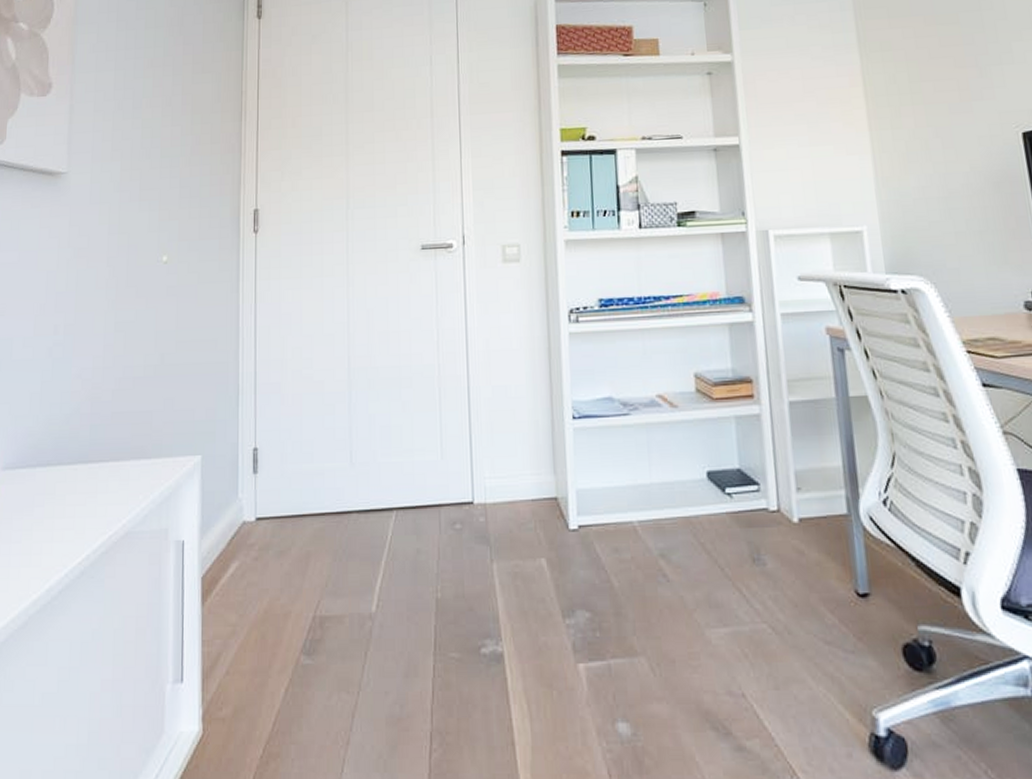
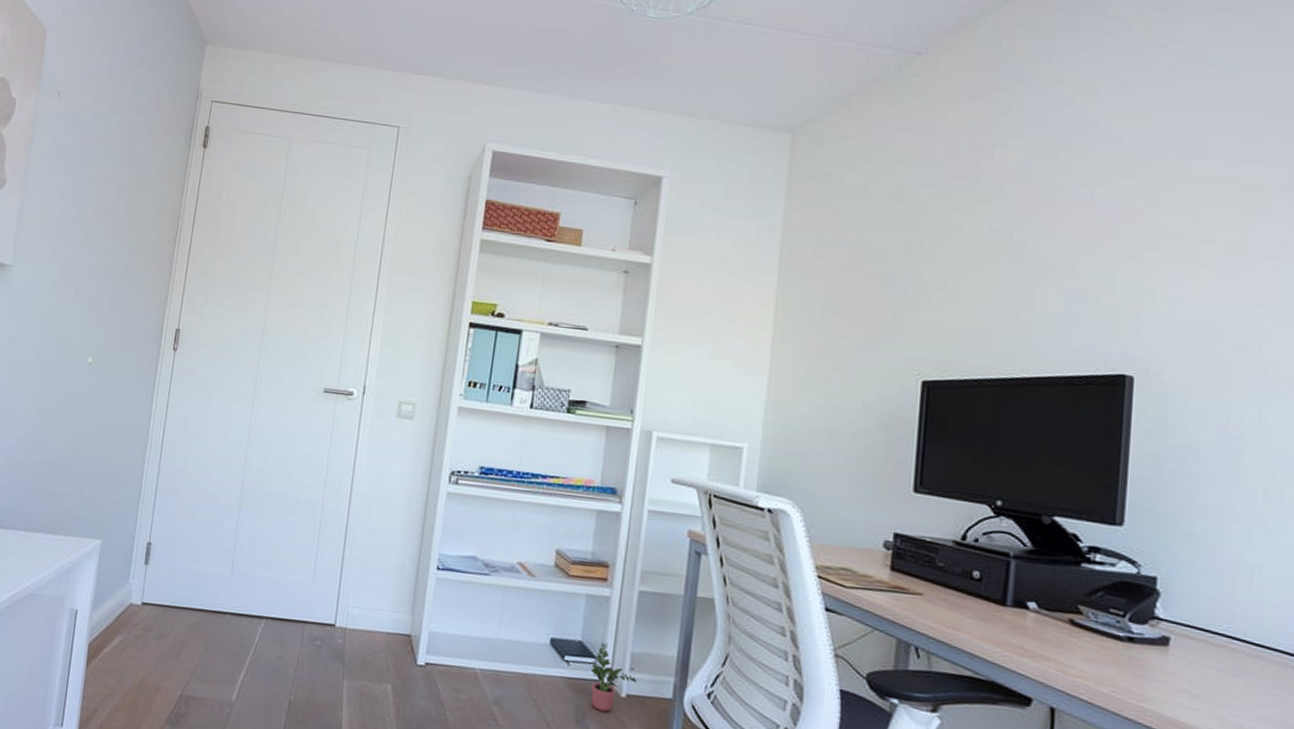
potted plant: none [755,466,806,542] -> present [590,642,637,712]

